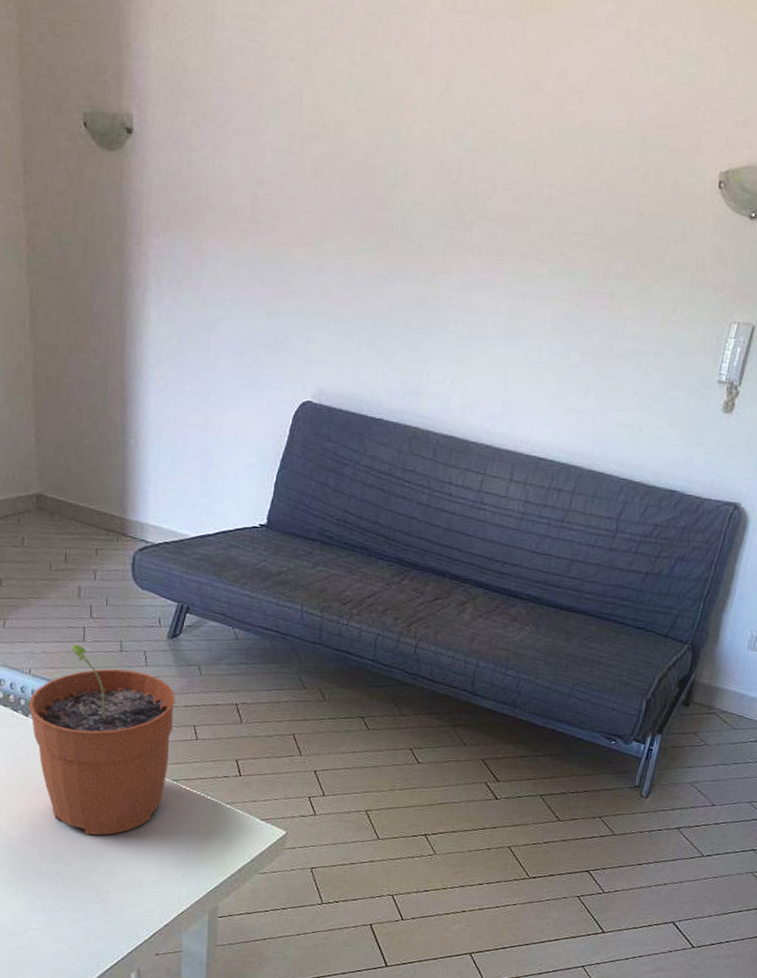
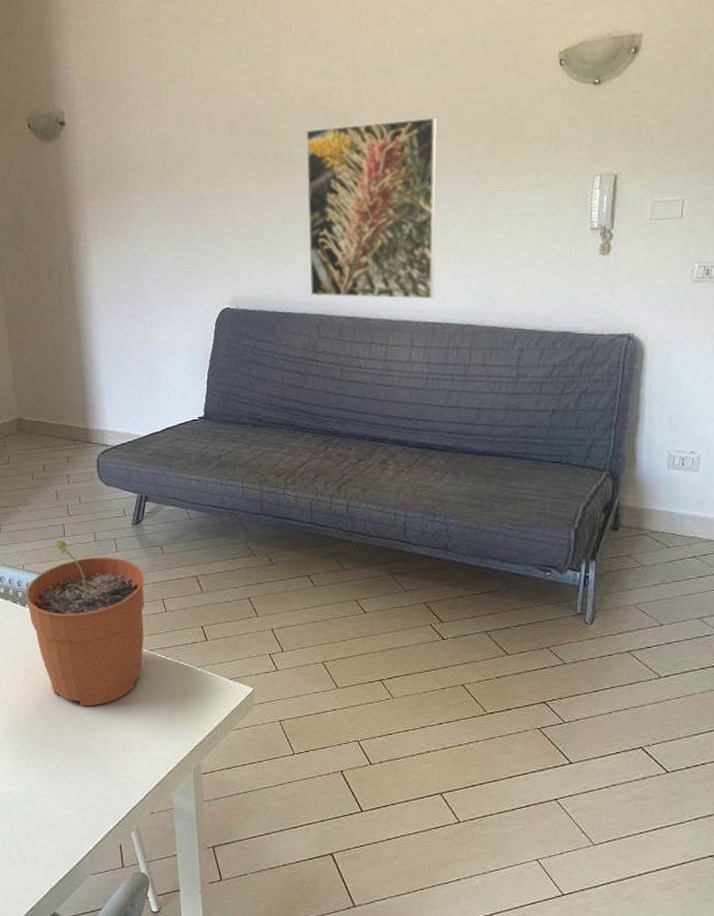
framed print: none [407,203,578,431] -> present [306,117,438,300]

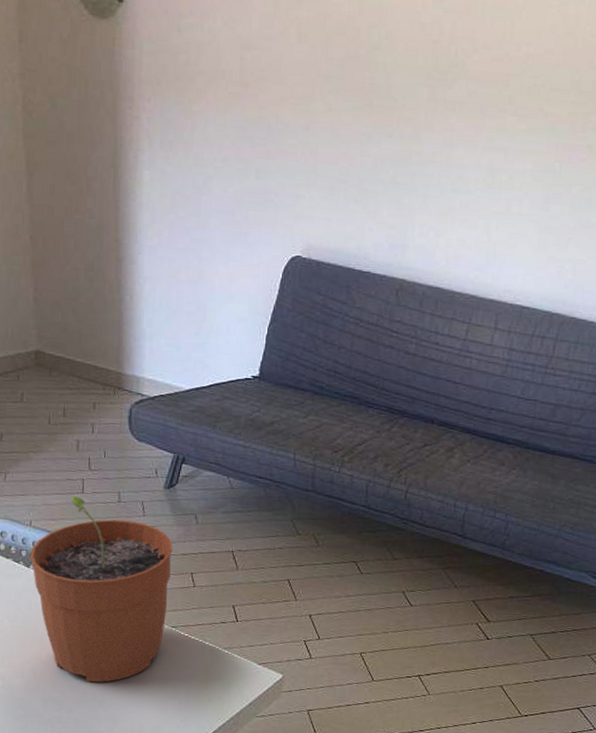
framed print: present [306,117,438,300] -> none [393,63,555,280]

